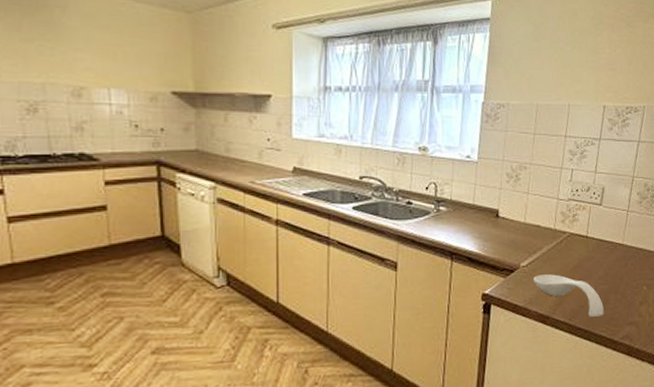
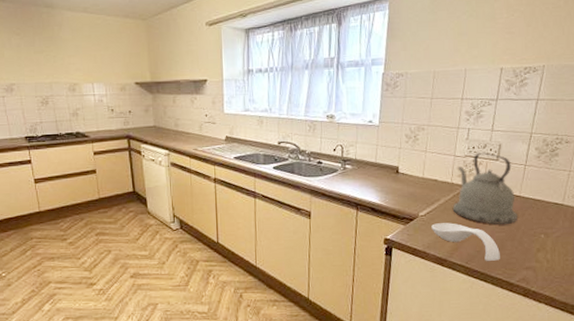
kettle: none [555,196,621,276] -> present [452,152,518,224]

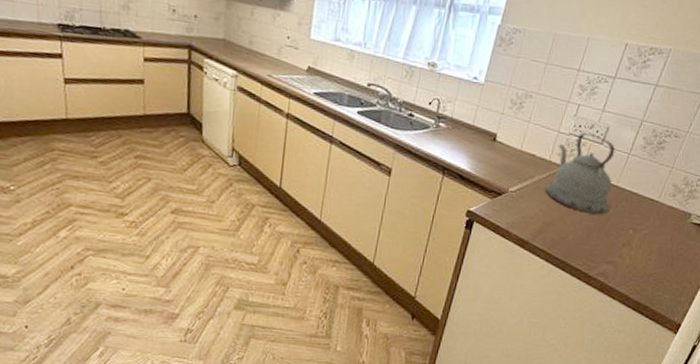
spoon rest: present [431,223,500,262] -> none [519,202,585,251]

